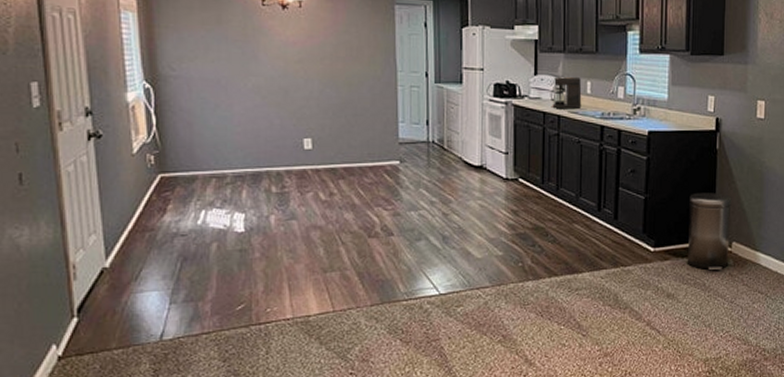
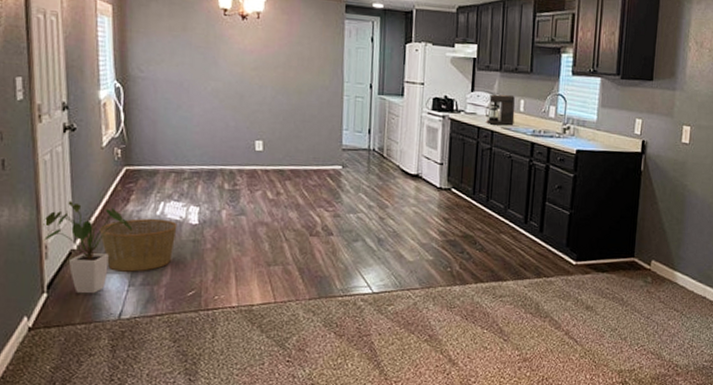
house plant: none [69,214,172,316] -> present [42,201,133,294]
basket: none [134,228,221,289] -> present [99,218,177,272]
pedal bin: present [687,192,732,271] -> none [607,211,653,287]

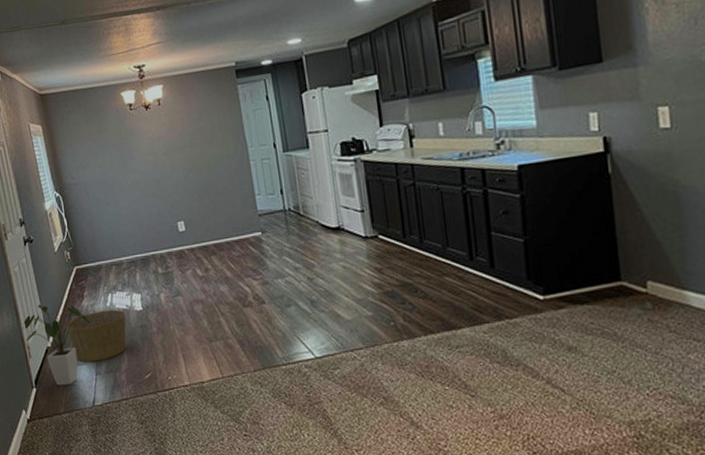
coffee maker: present [484,94,516,125] -> none [399,119,436,158]

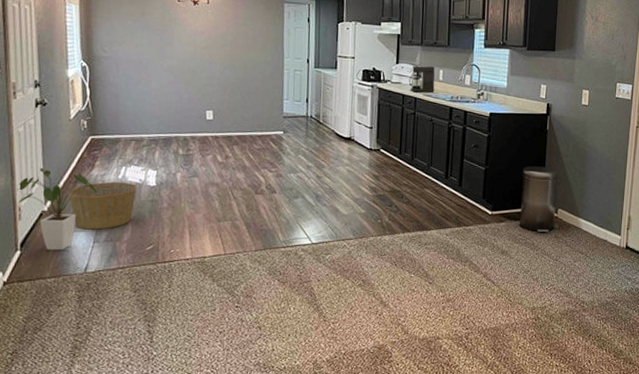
coffee maker: none [399,119,436,158] -> present [408,65,435,93]
pedal bin: none [581,224,646,317] -> present [519,166,559,233]

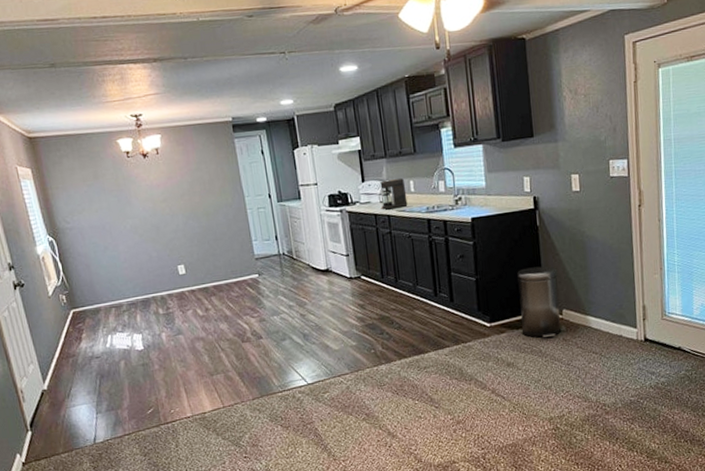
house plant: present [16,167,98,251] -> none [14,347,90,427]
basket: present [67,181,137,230] -> none [62,350,128,403]

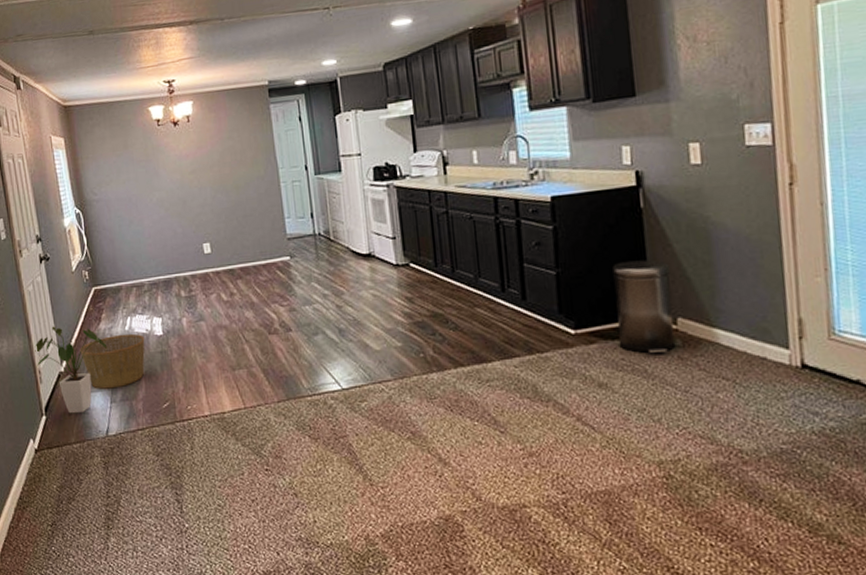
house plant: none [14,347,90,427] -> present [34,326,108,414]
basket: none [62,350,128,403] -> present [80,333,145,389]
coffee maker: present [378,177,408,210] -> none [432,147,470,186]

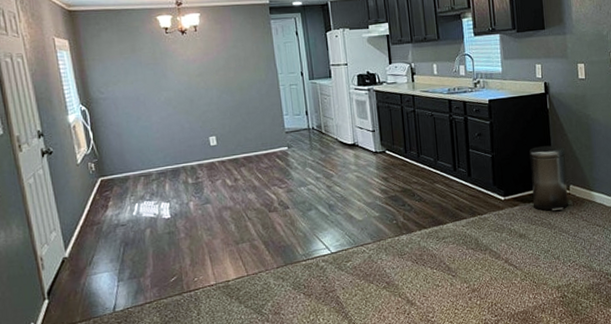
house plant: present [34,326,108,414] -> none [36,215,115,296]
basket: present [80,333,145,389] -> none [85,218,153,270]

